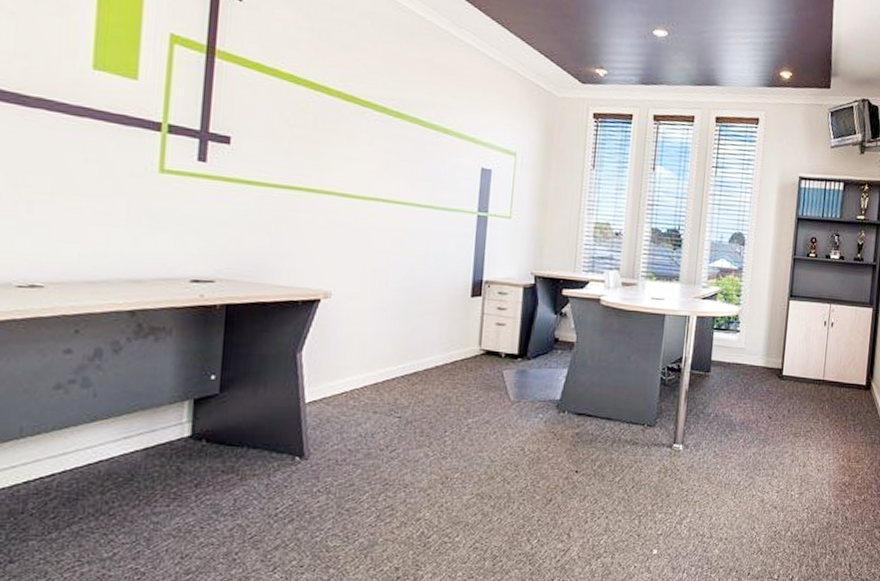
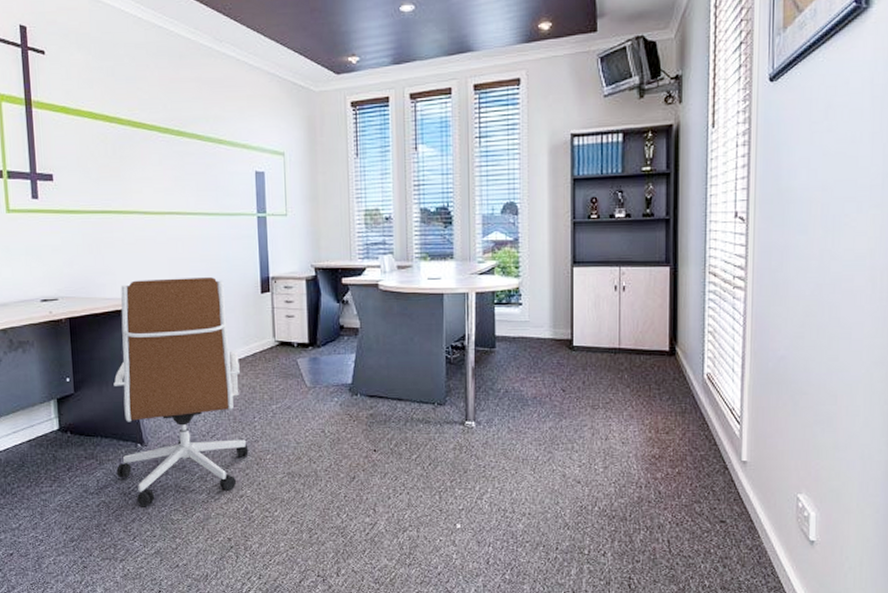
office chair: none [262,269,436,532] -> present [113,277,249,507]

